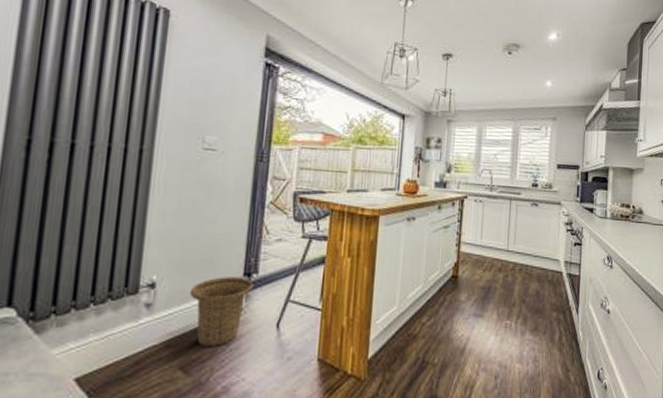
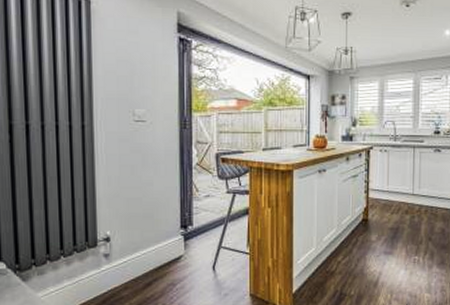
basket: present [189,277,255,348] -> none [138,229,191,288]

